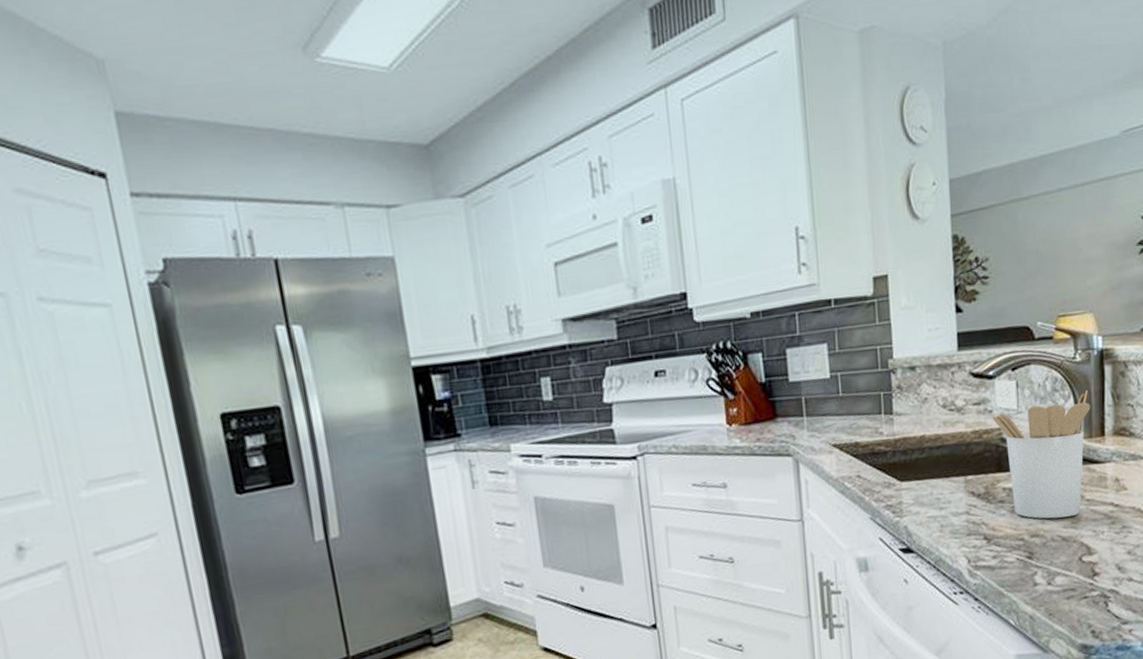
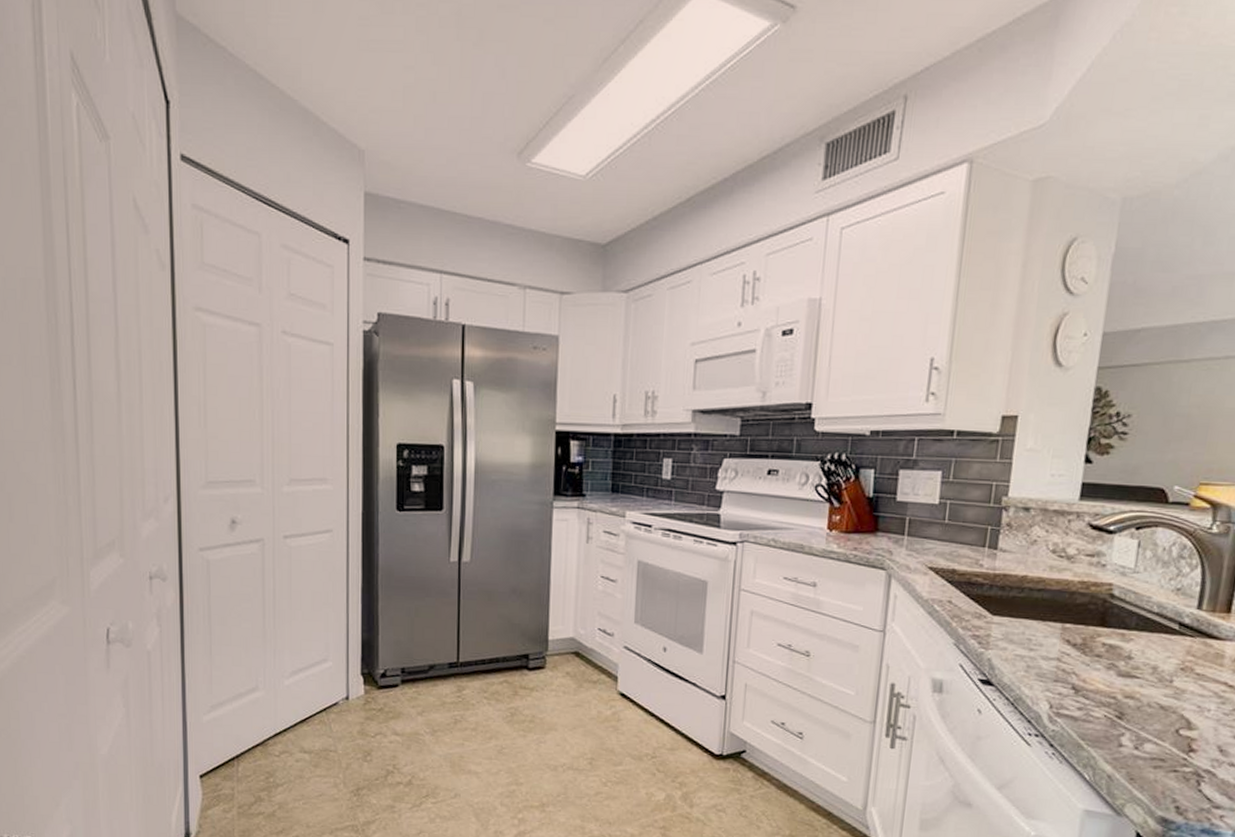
utensil holder: present [992,390,1091,519] -> none [1104,564,1220,687]

